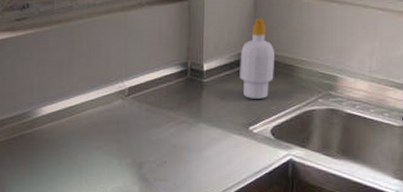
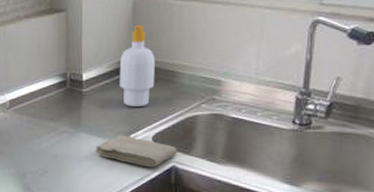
washcloth: none [214,127,295,160] -> present [95,135,178,167]

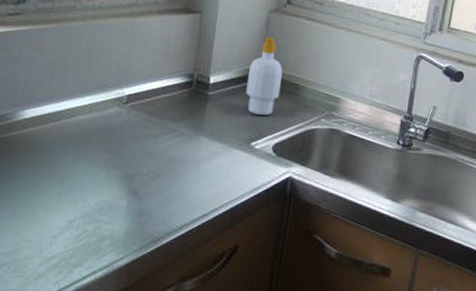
washcloth: present [95,135,178,167] -> none [213,141,296,177]

